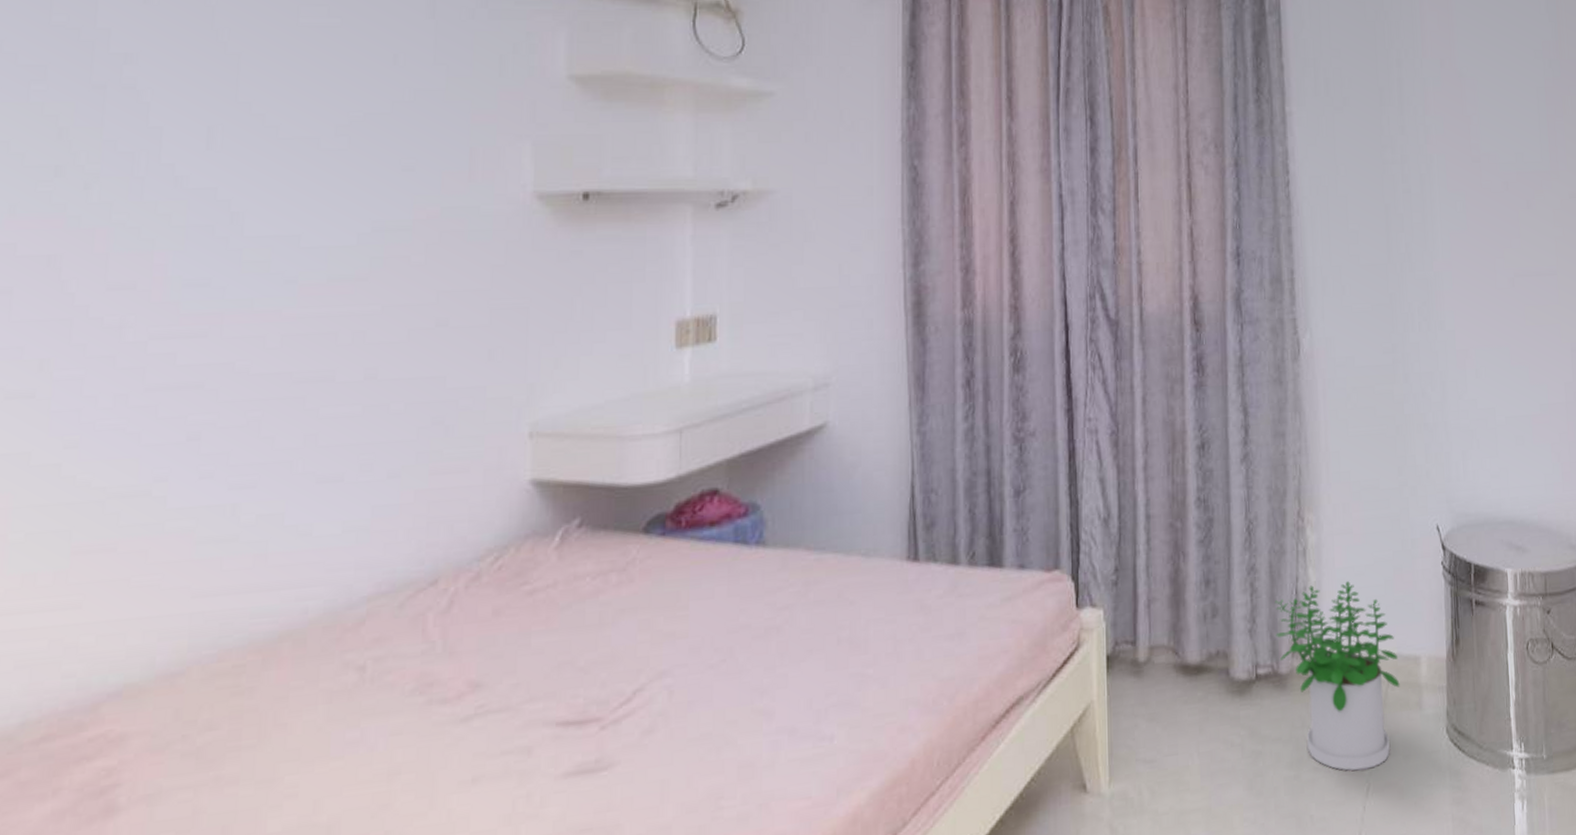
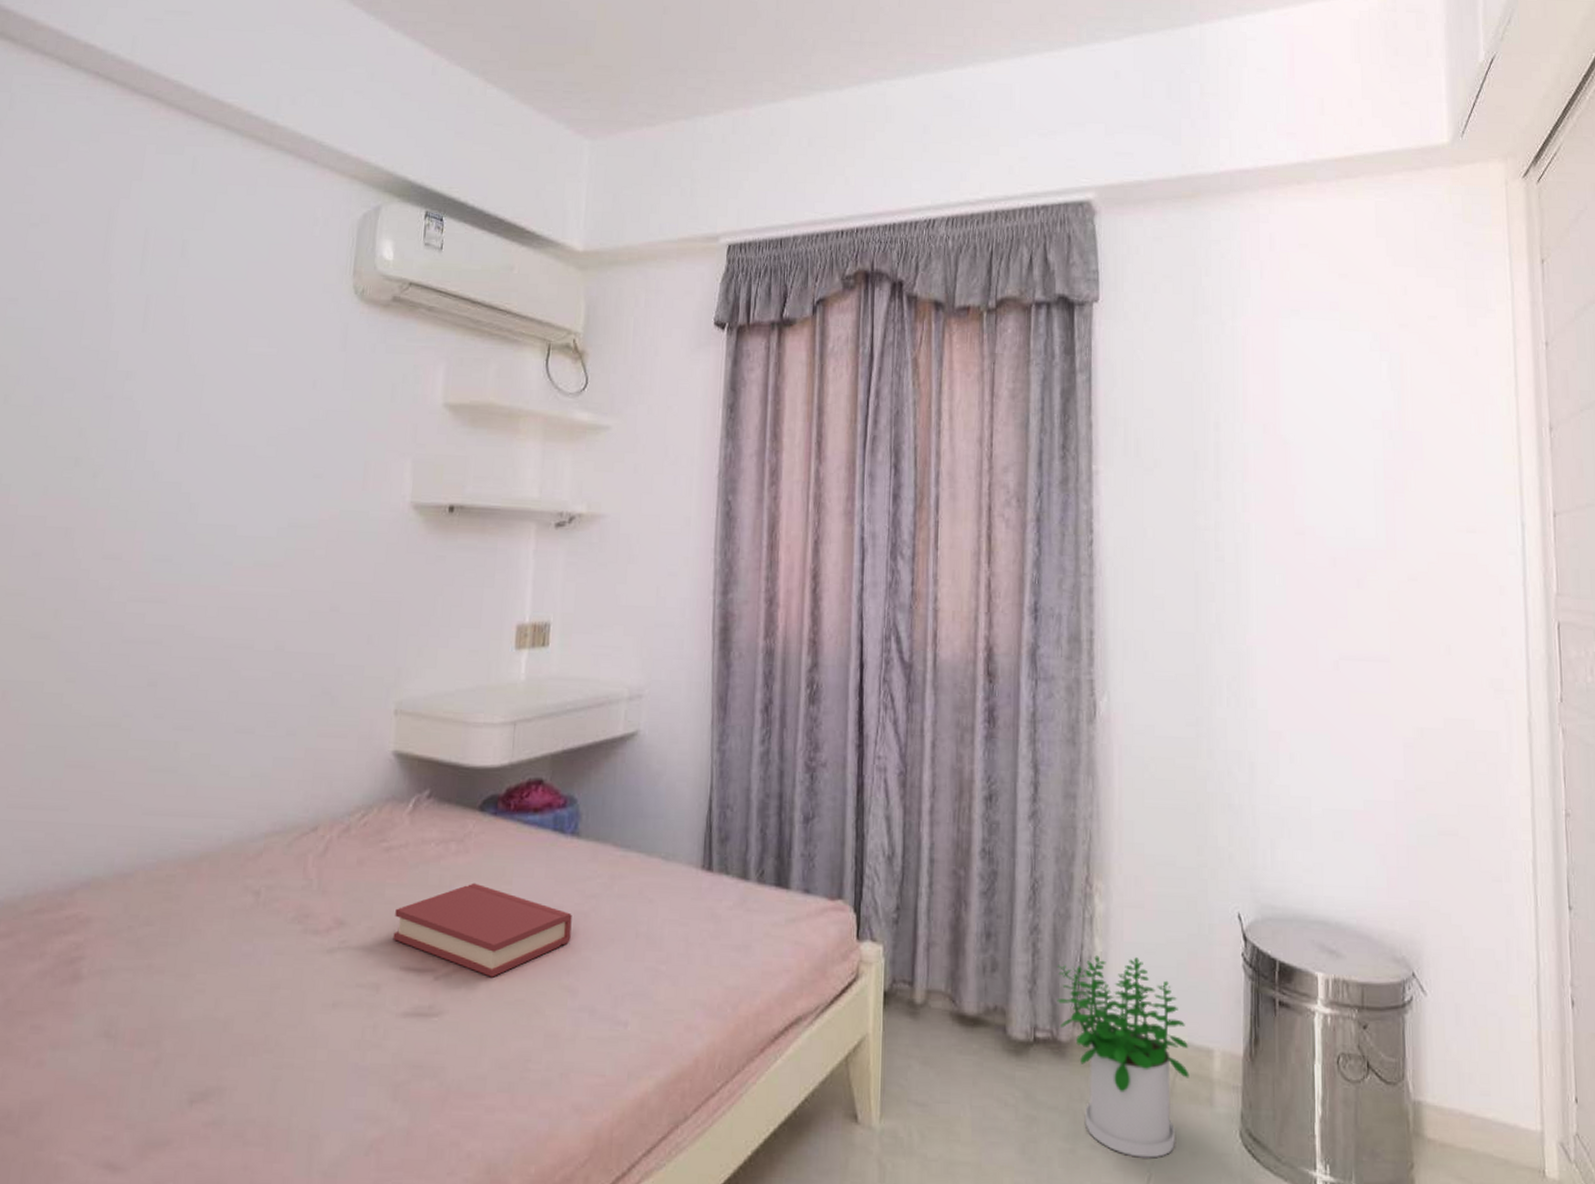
hardback book: none [545,614,762,716] -> present [393,883,572,977]

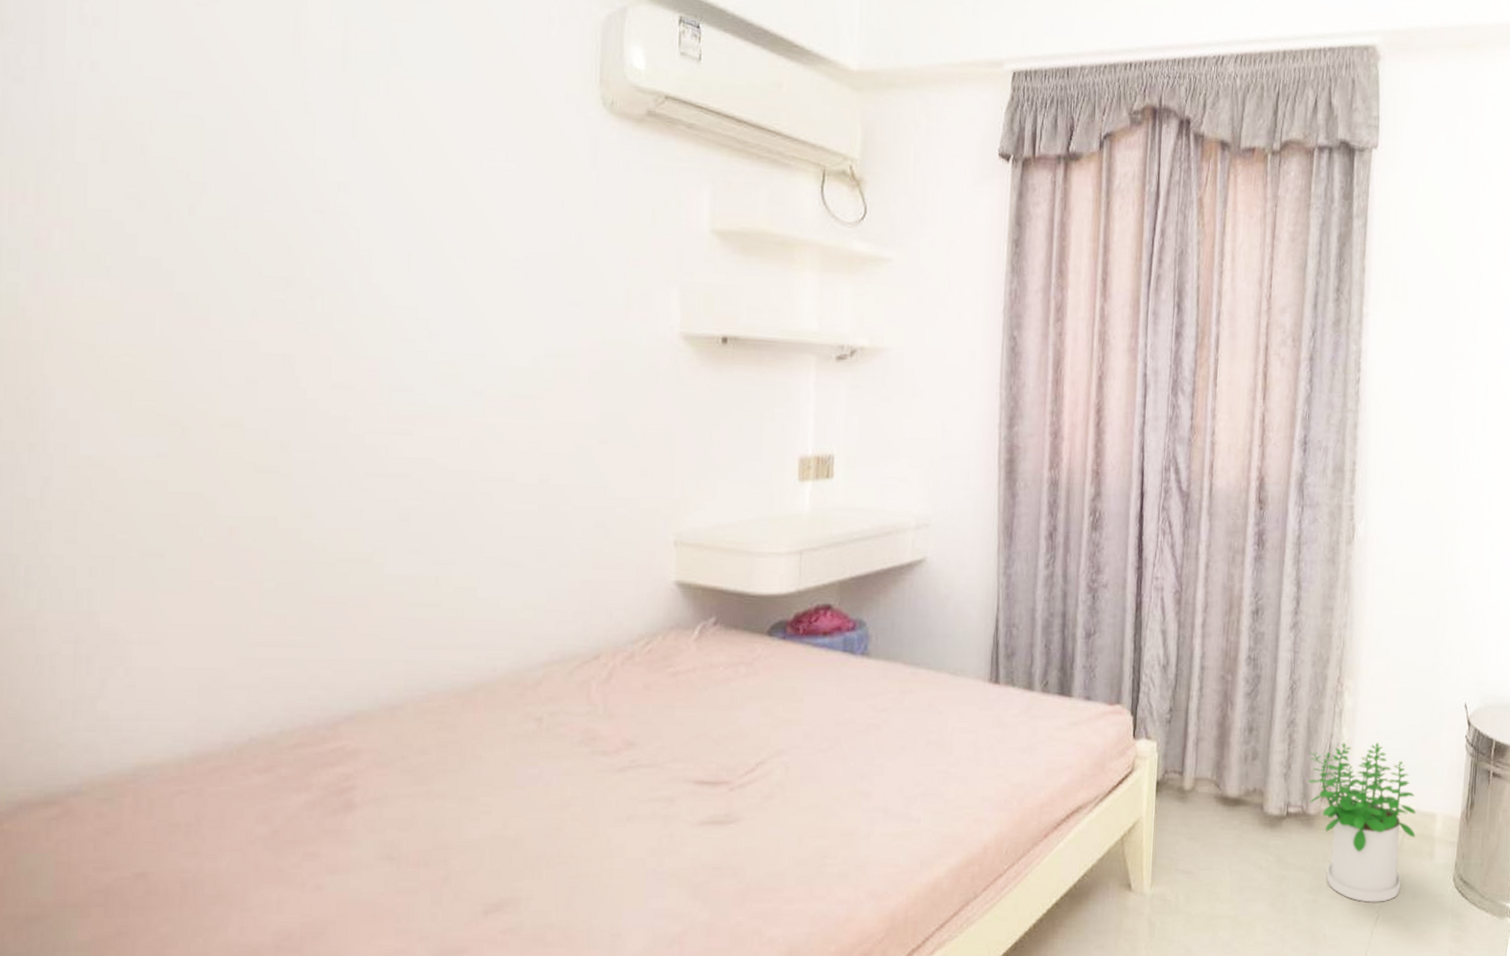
hardback book: present [393,883,572,977] -> none [685,702,864,786]

